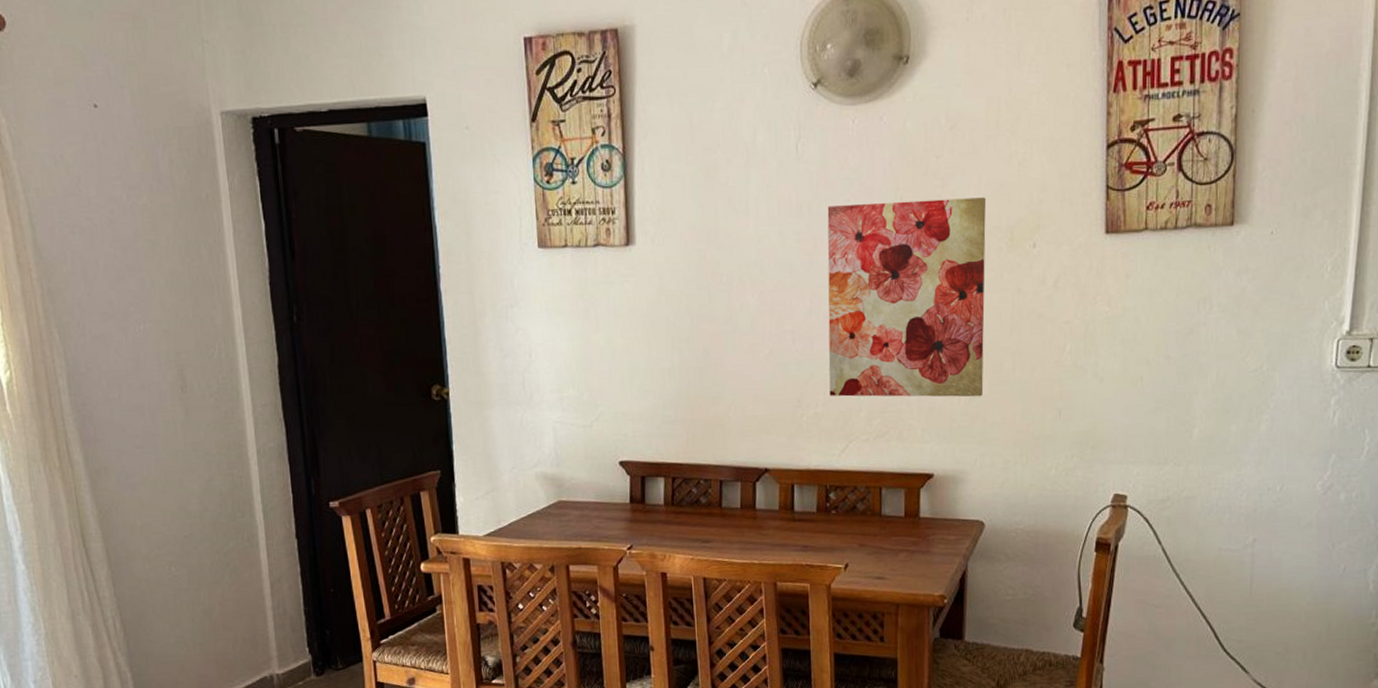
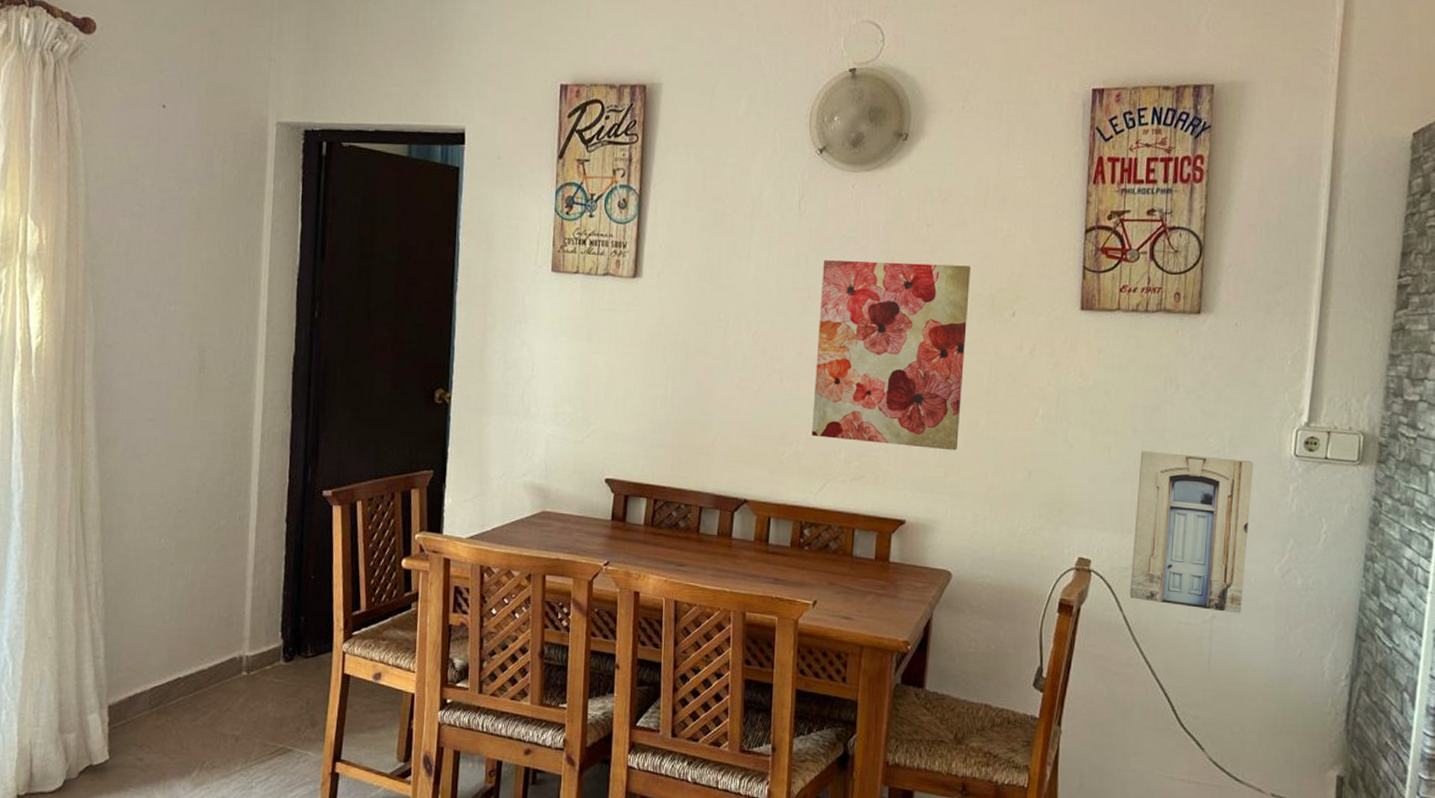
wall art: none [1168,376,1293,535] -> present [1129,450,1254,614]

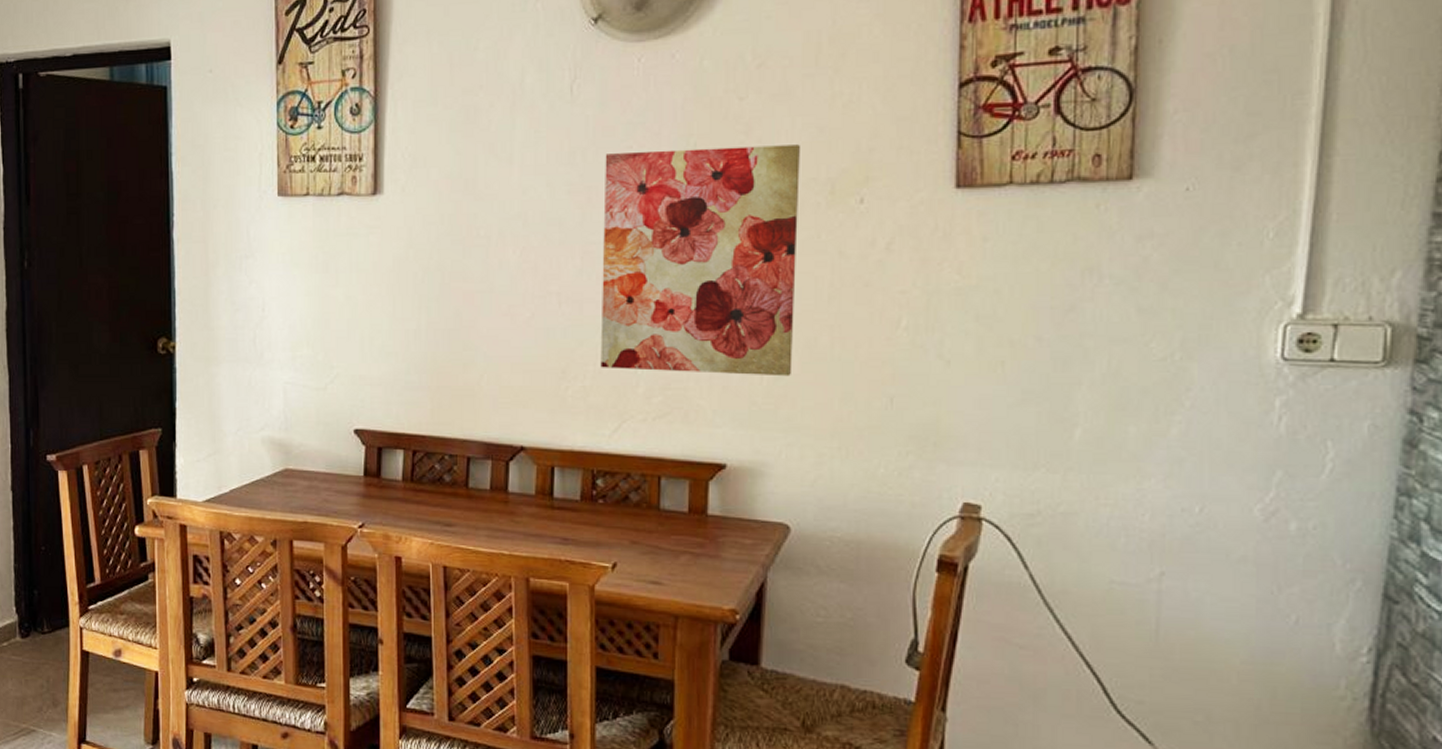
wall art: present [1129,450,1254,614] -> none [1038,363,1218,570]

